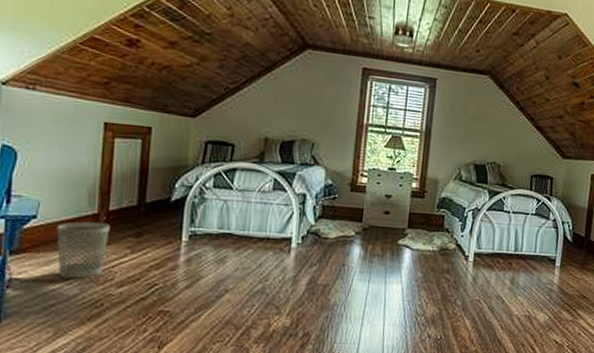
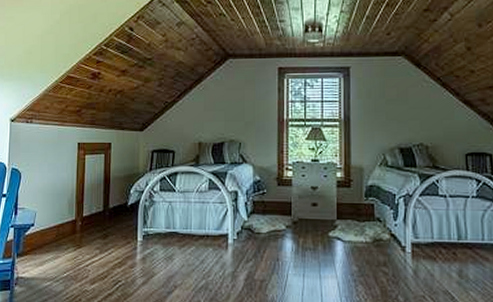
wastebasket: present [56,221,110,279] -> none [47,226,84,277]

